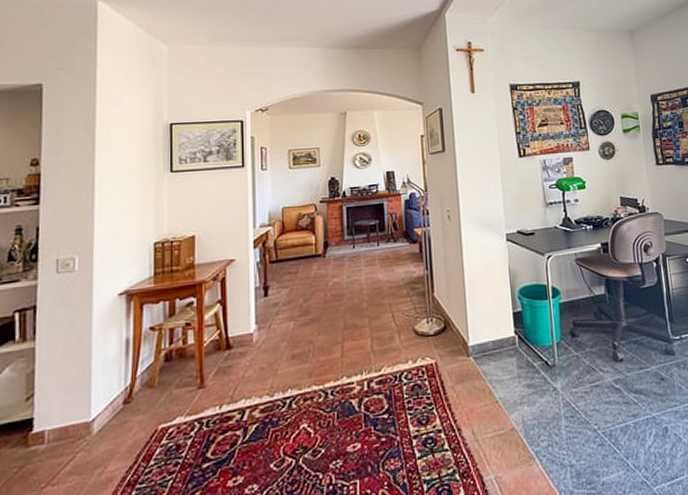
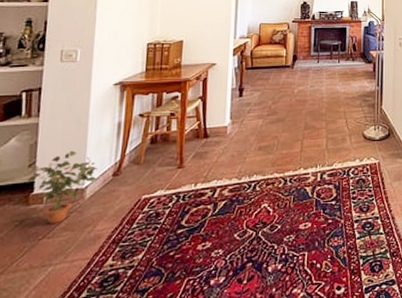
potted plant: none [25,376,106,467] -> present [27,150,98,223]

